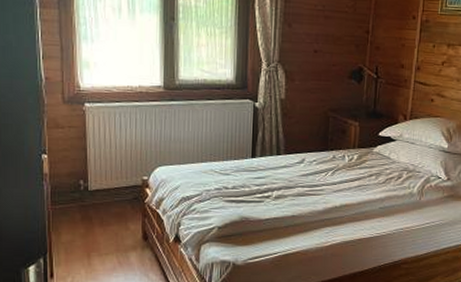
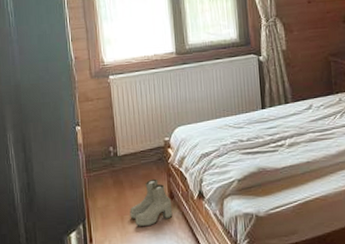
boots: none [97,218,145,266] -> present [129,178,173,227]

